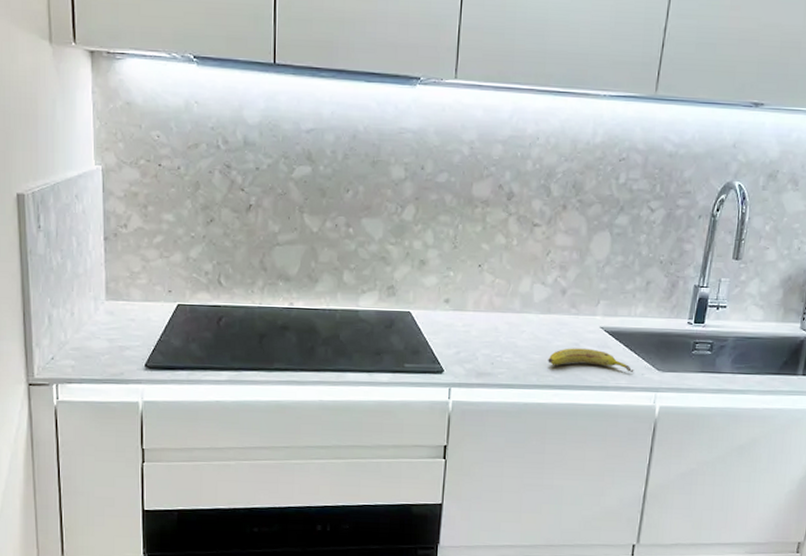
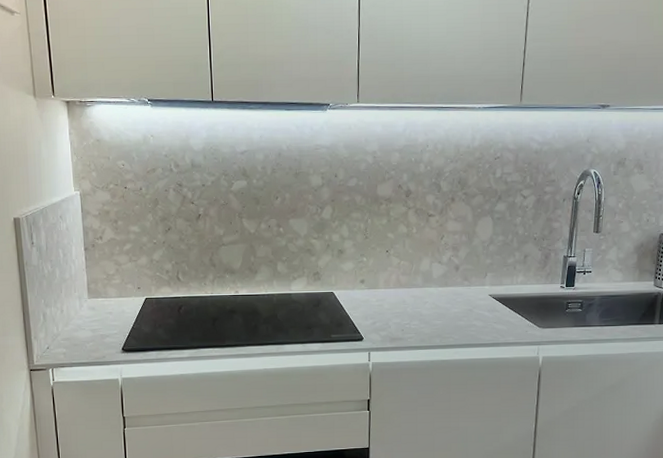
fruit: present [548,348,634,372] -> none [448,313,519,330]

